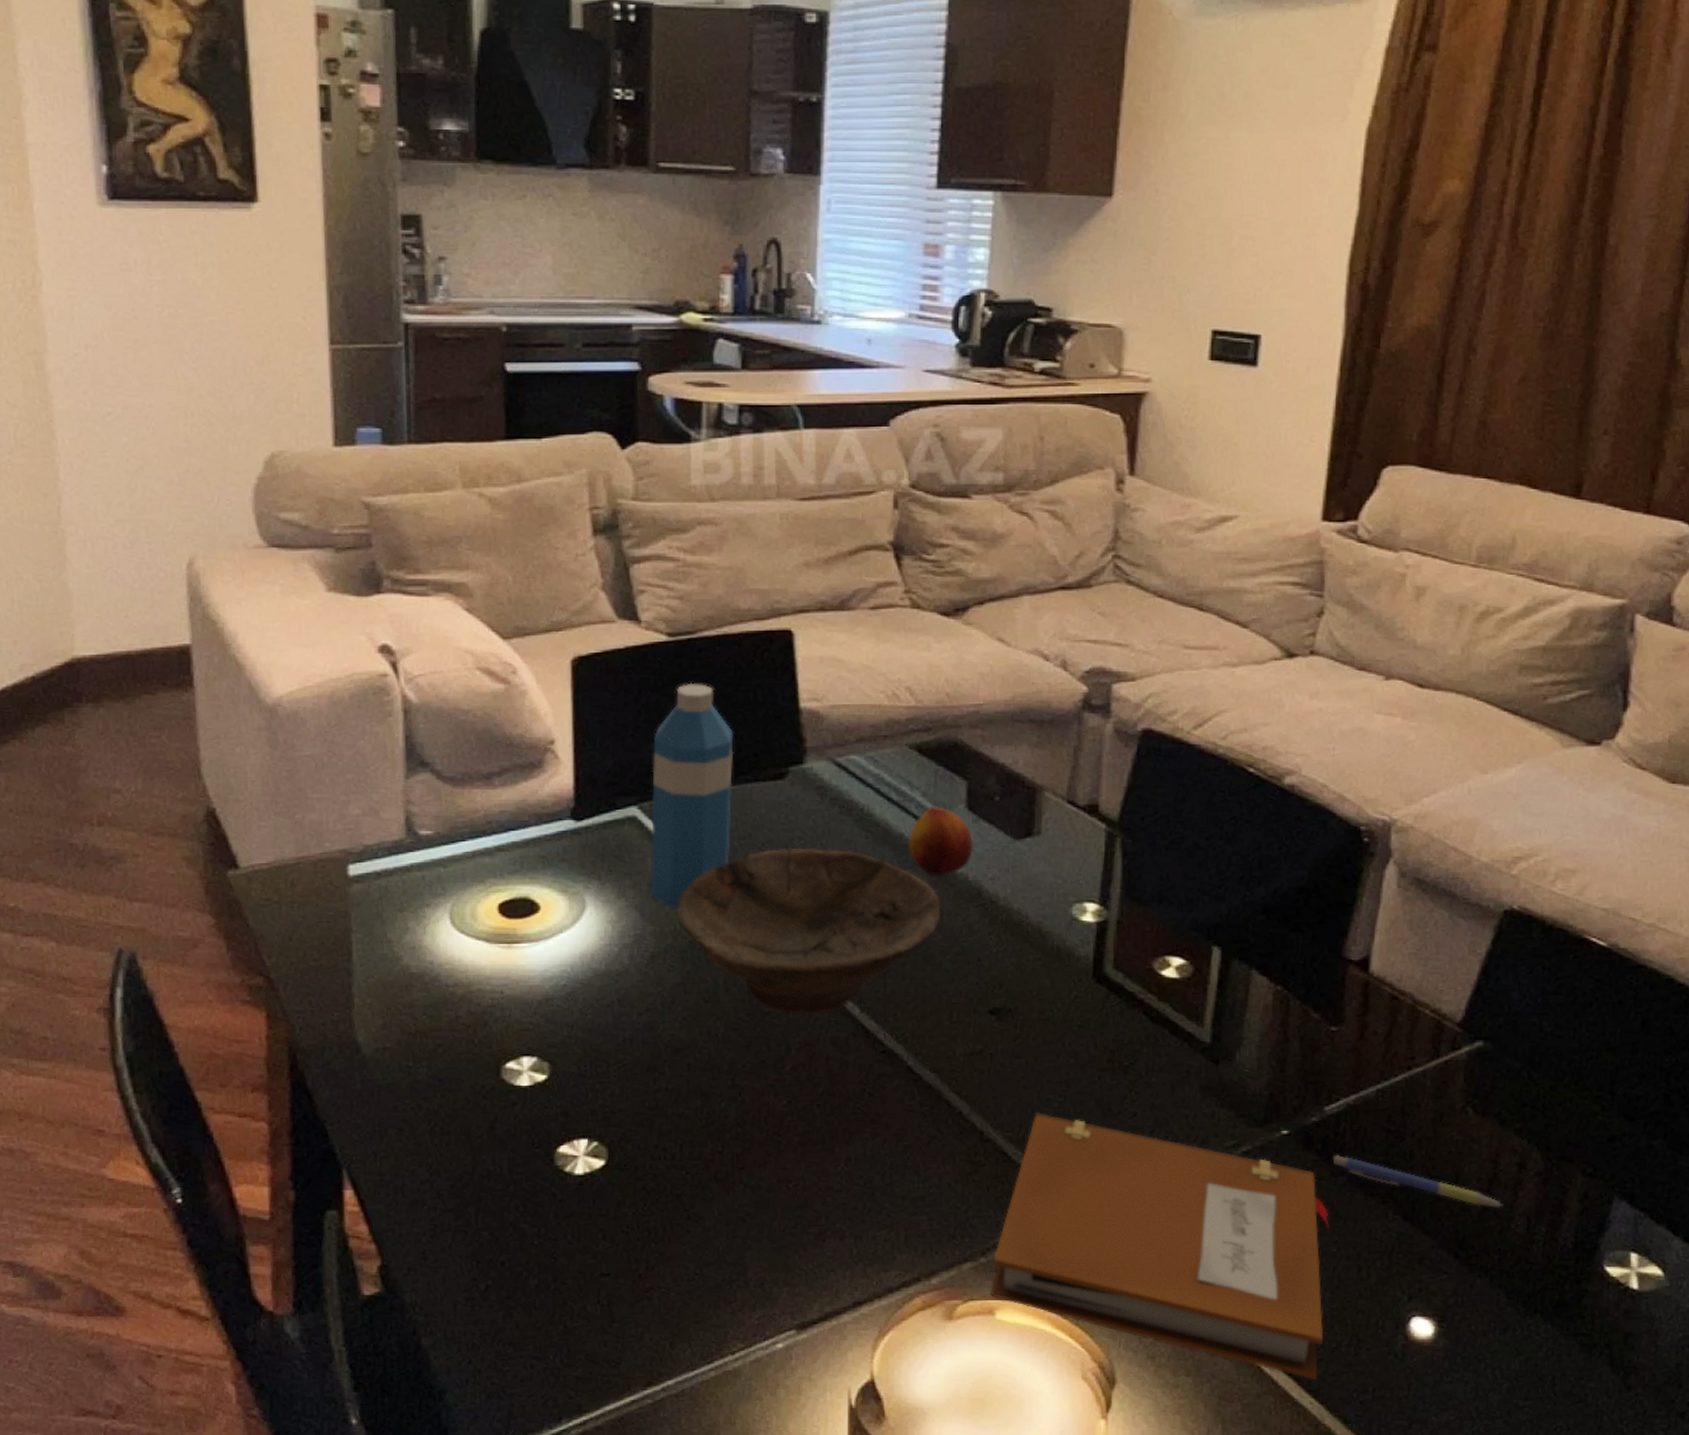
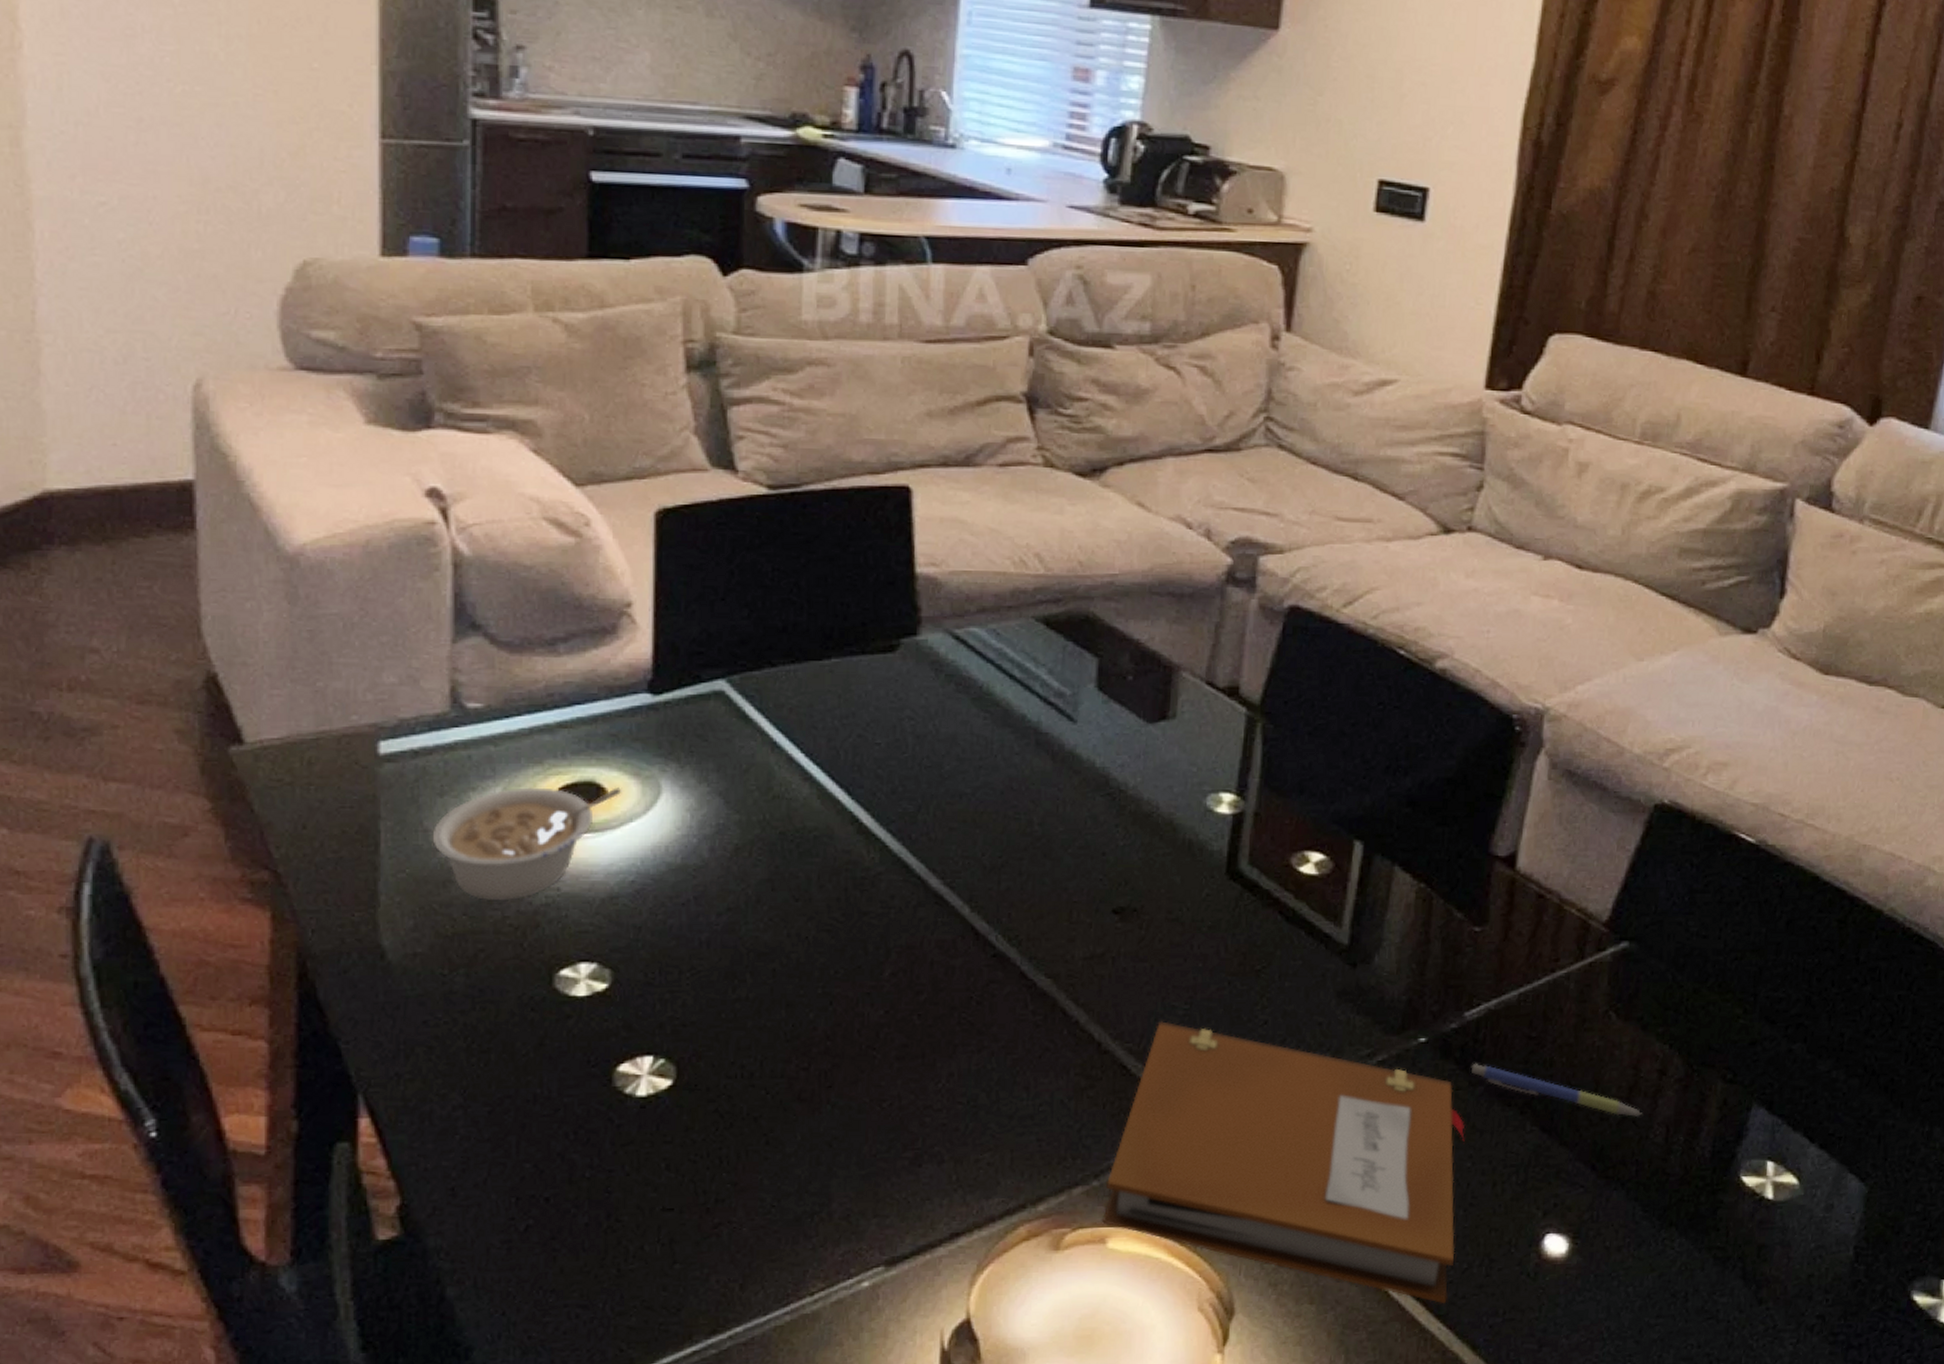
legume: none [395,903,553,1003] -> present [432,787,622,901]
water bottle: present [650,682,734,909] -> none [736,542,839,795]
bowl: present [676,847,941,1015] -> none [766,728,1064,915]
fruit: present [908,807,973,876] -> none [1031,686,1102,762]

